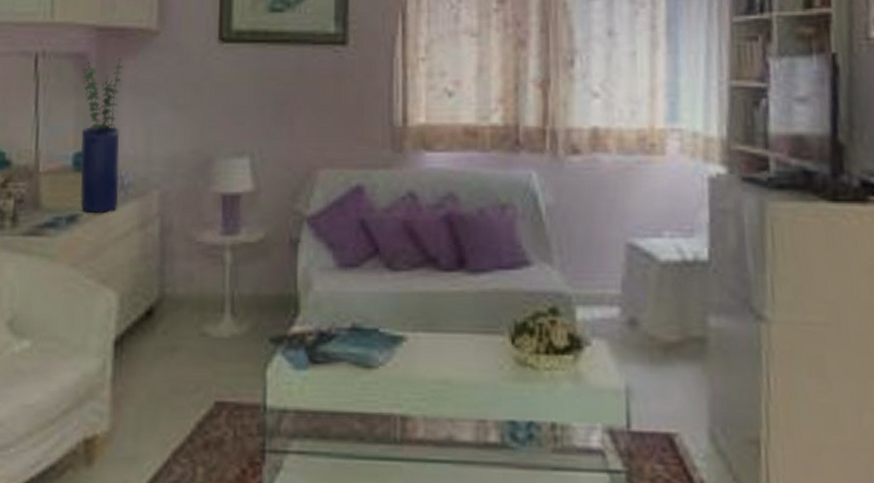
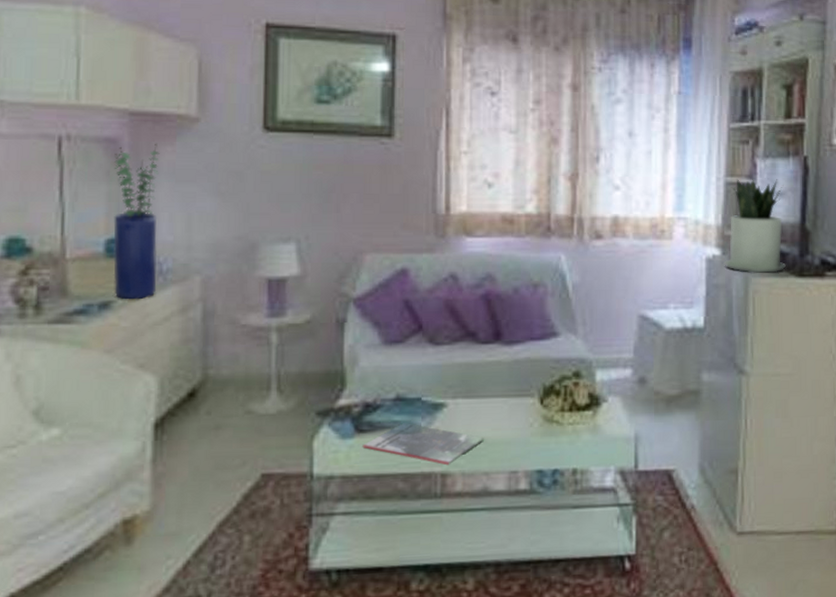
magazine: none [317,356,448,408] -> present [362,423,484,466]
planter: none [731,82,813,196] -> present [724,179,786,273]

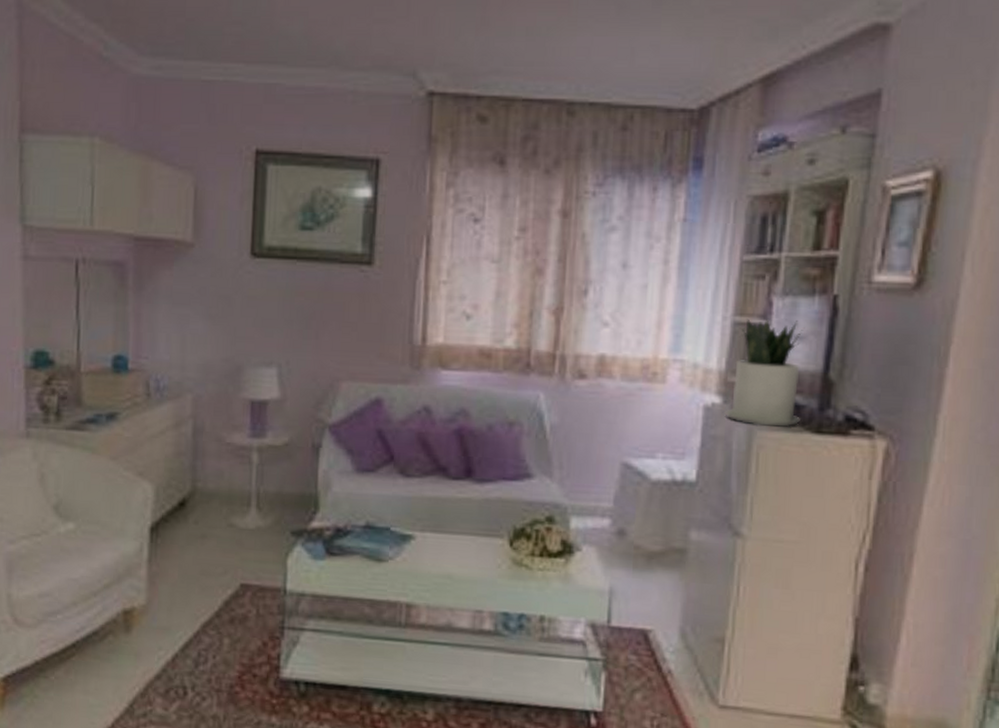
vase: present [113,143,160,299] -> none [119,267,159,412]
magazine: present [362,423,484,466] -> none [332,550,450,597]

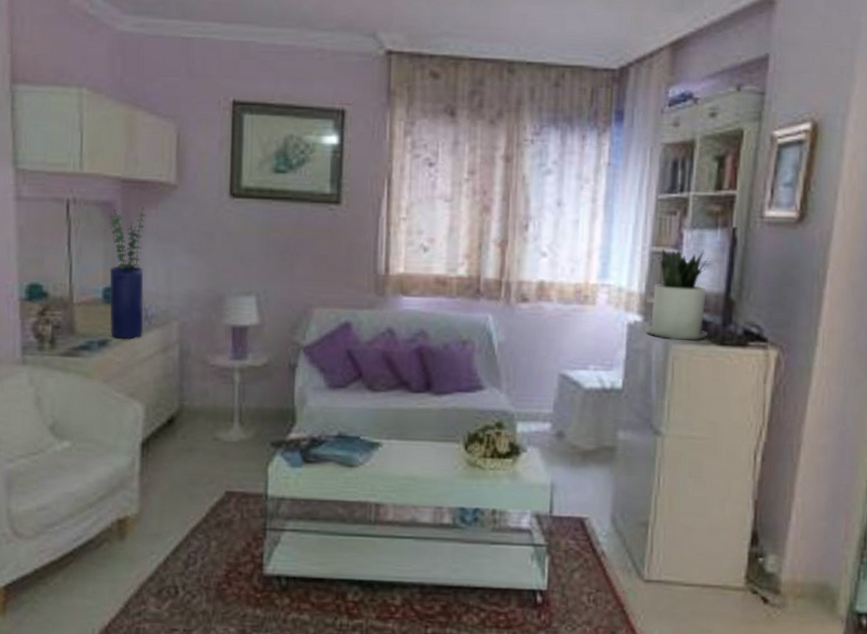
vase: none [119,267,159,412] -> present [109,206,146,339]

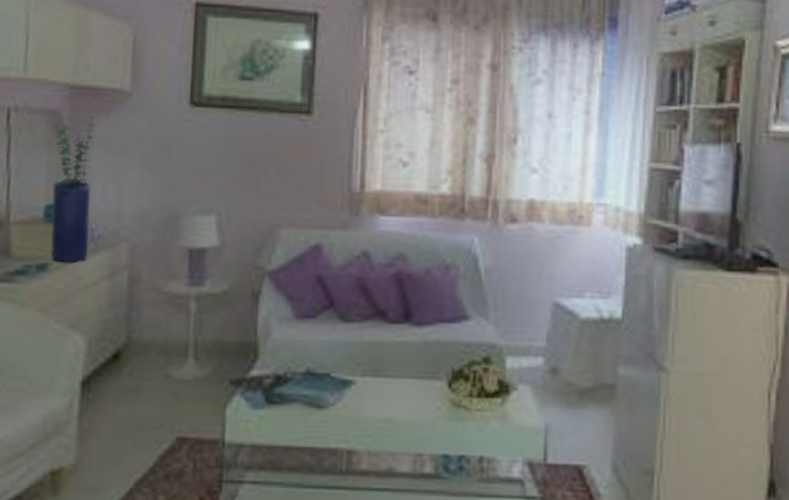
planter: present [645,249,710,341] -> none [645,165,714,265]

